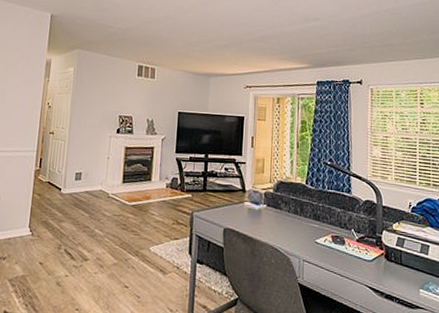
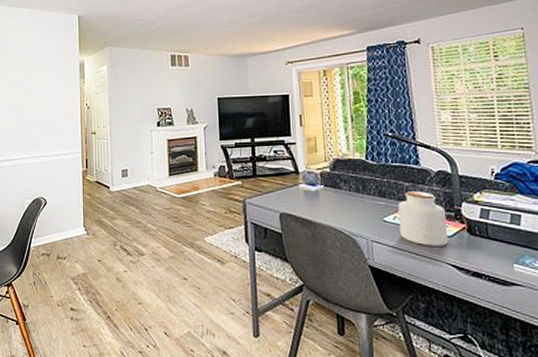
jar: none [329,217,369,269] -> present [398,191,449,246]

